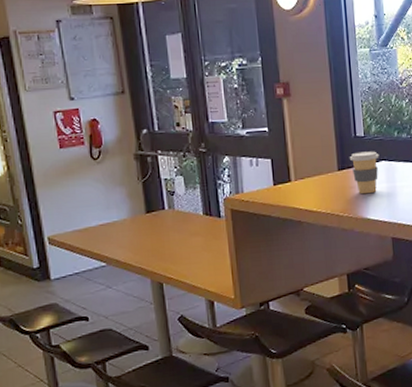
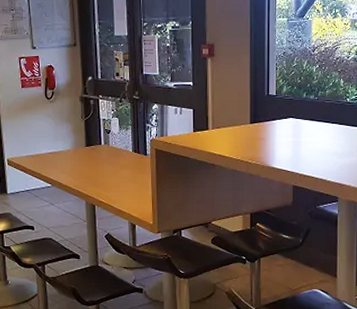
coffee cup: present [349,151,379,194] -> none [261,109,288,146]

